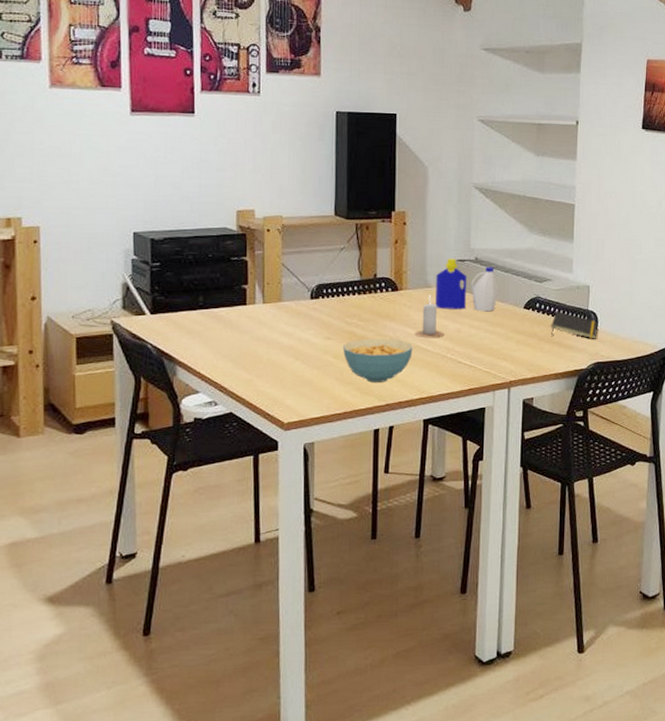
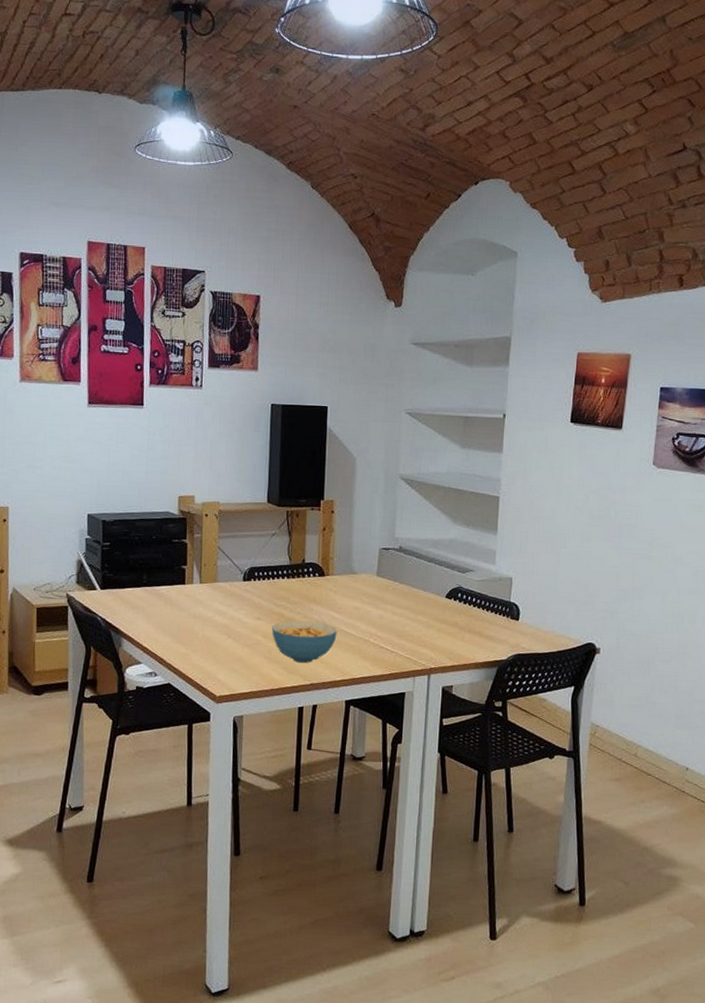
candle: present [414,295,445,338] -> none [339,581,368,623]
bottle: present [436,259,498,312] -> none [360,547,421,600]
notepad: present [550,311,598,339] -> none [471,602,520,631]

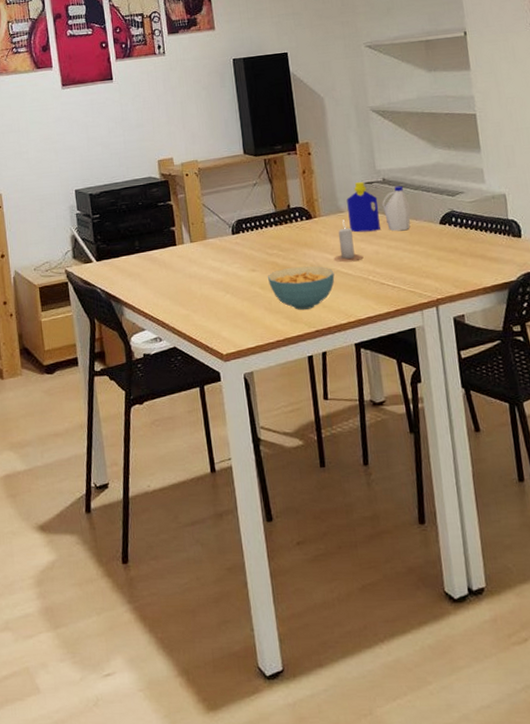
candle: none [339,581,368,623] -> present [333,219,364,263]
bottle: none [360,547,421,600] -> present [346,182,411,233]

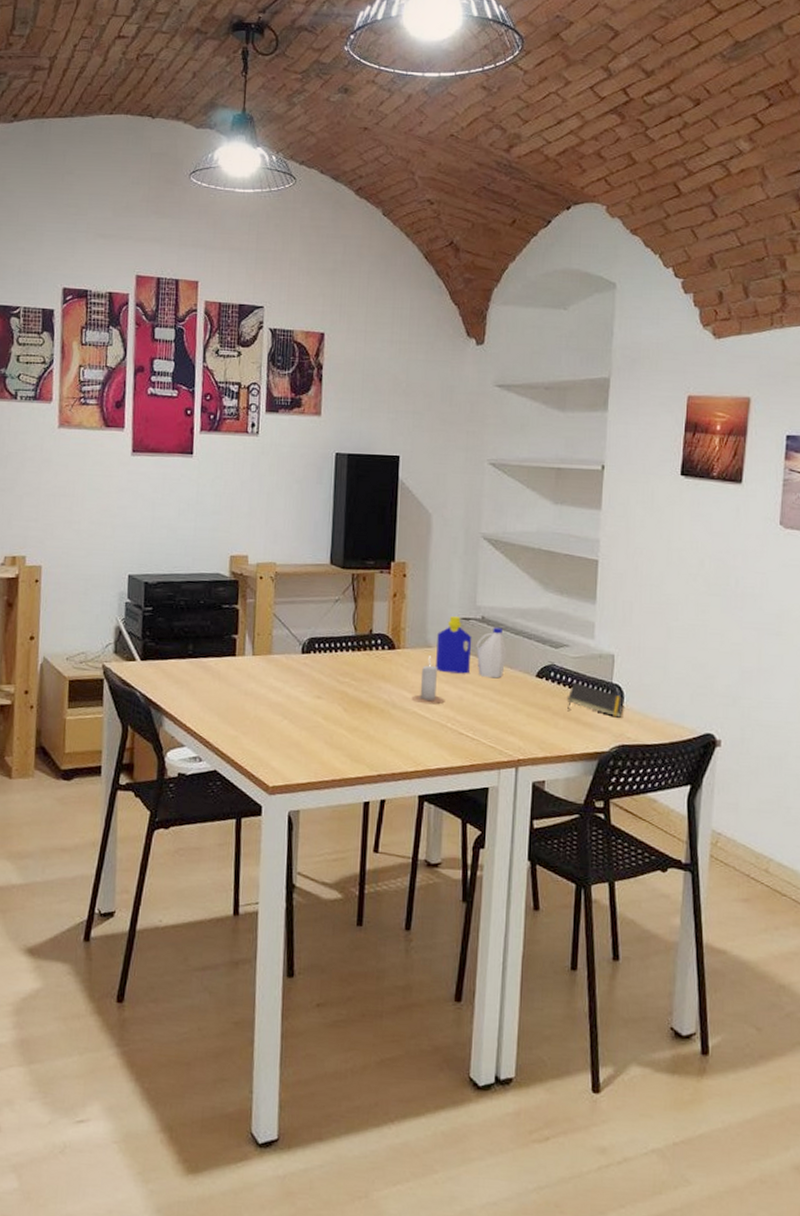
cereal bowl: present [267,266,335,310] -> none [333,700,409,750]
notepad: none [470,223,522,250] -> present [566,682,624,718]

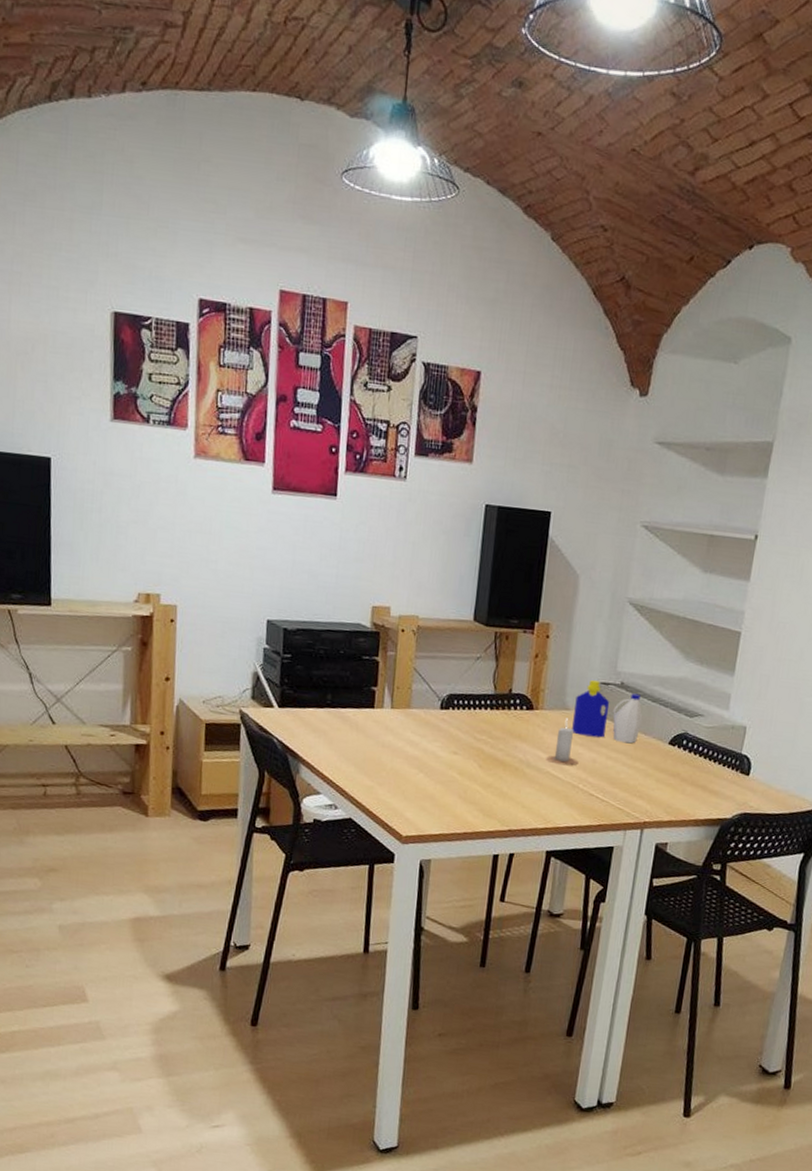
notepad: present [566,682,624,718] -> none [696,751,751,787]

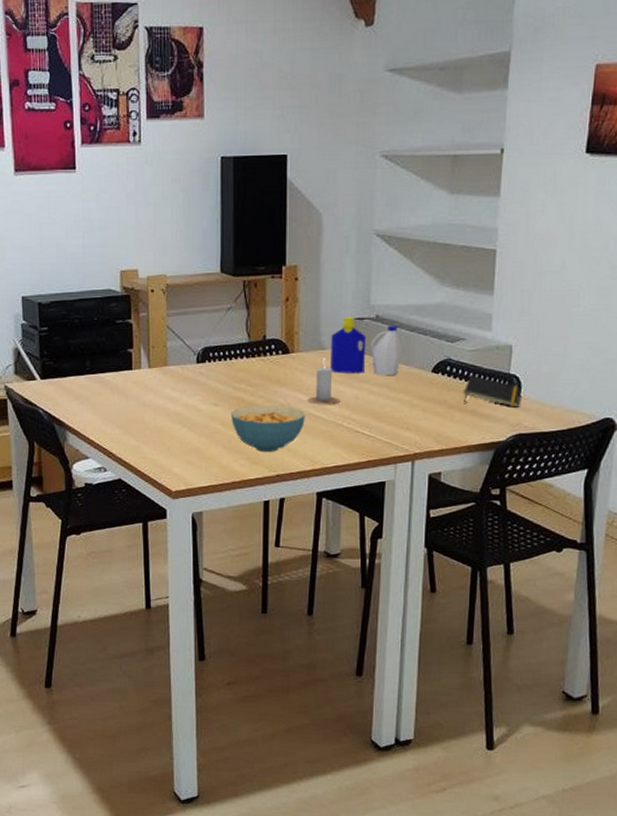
cereal bowl: none [468,758,543,806] -> present [230,405,305,452]
notepad: none [696,751,751,787] -> present [463,375,522,407]

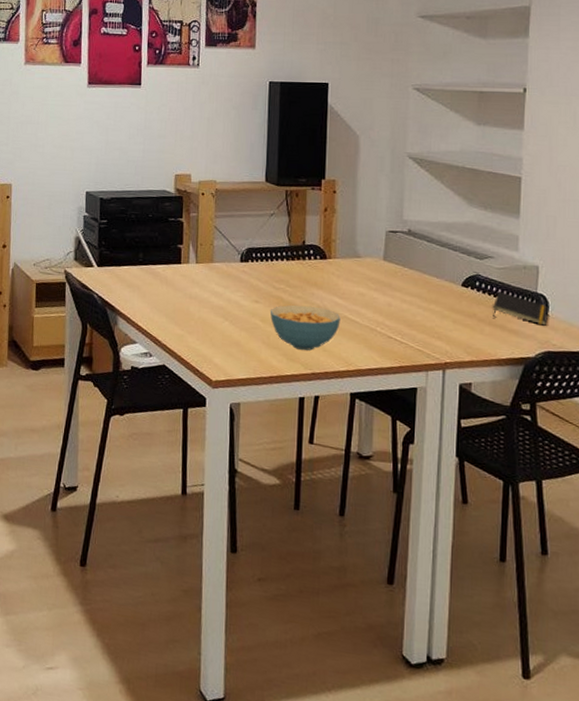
candle: present [307,357,341,405] -> none [342,265,374,310]
bottle: present [330,317,402,376] -> none [365,229,433,287]

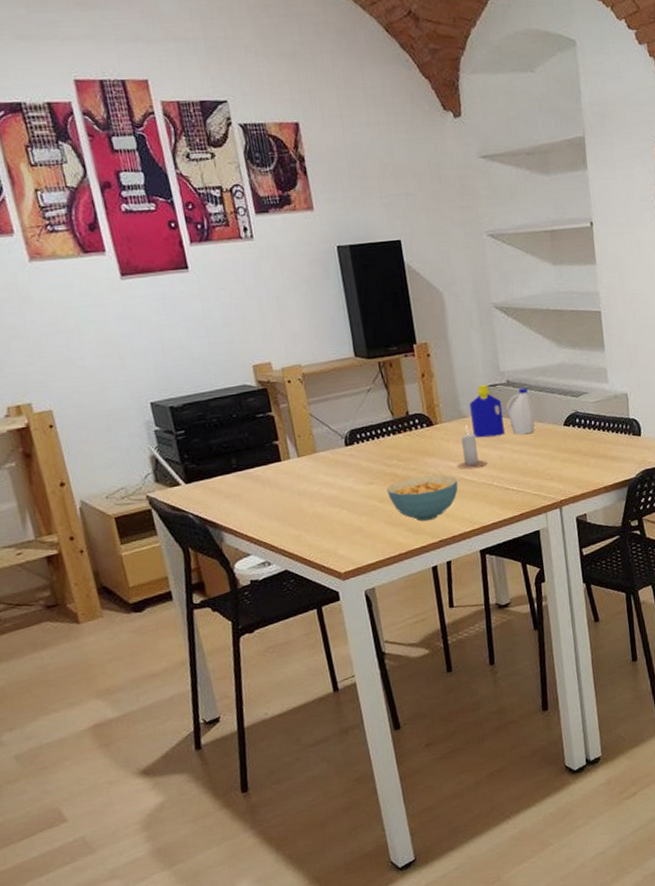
candle: none [342,265,374,310] -> present [457,425,488,470]
bottle: none [365,229,433,287] -> present [469,385,535,438]
notepad: present [492,291,549,326] -> none [593,423,642,451]

